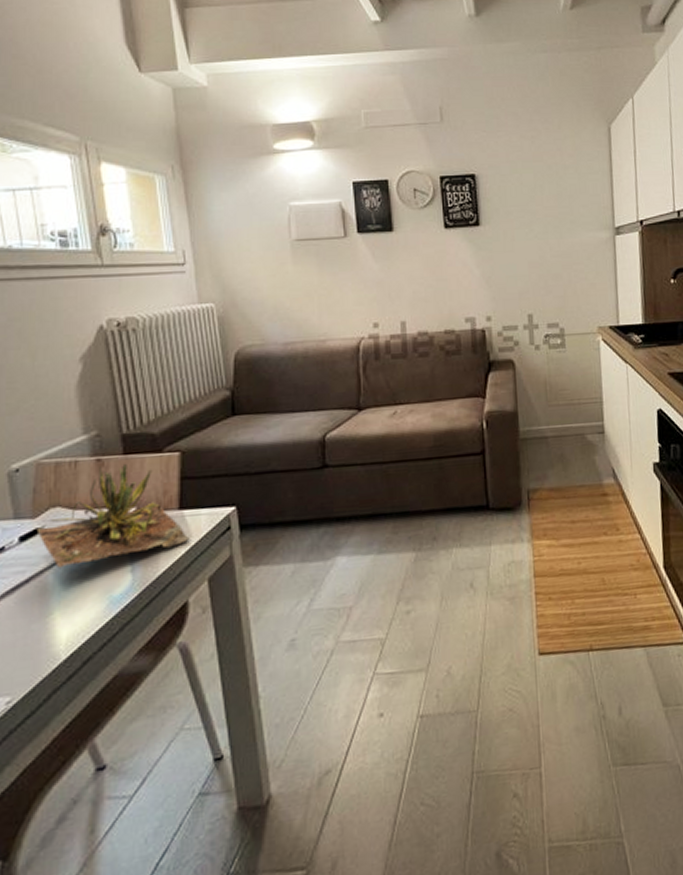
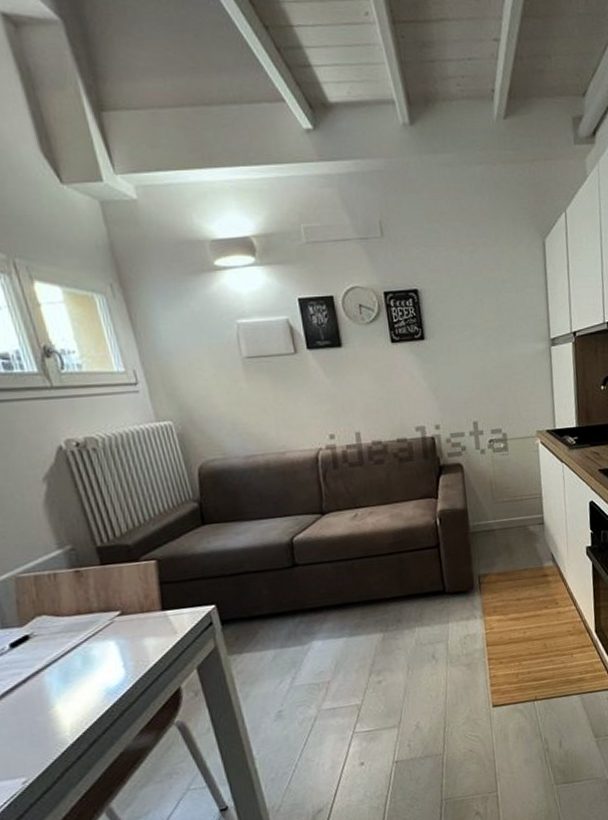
succulent plant: present [36,463,190,568] -> none [25,573,175,668]

